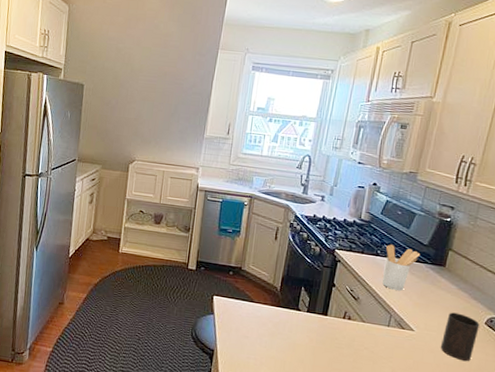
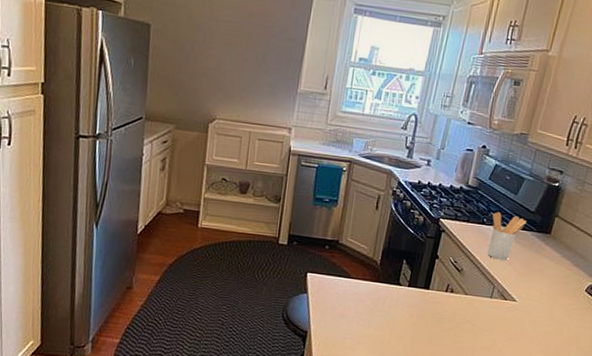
cup: present [441,312,480,362] -> none [541,280,580,330]

